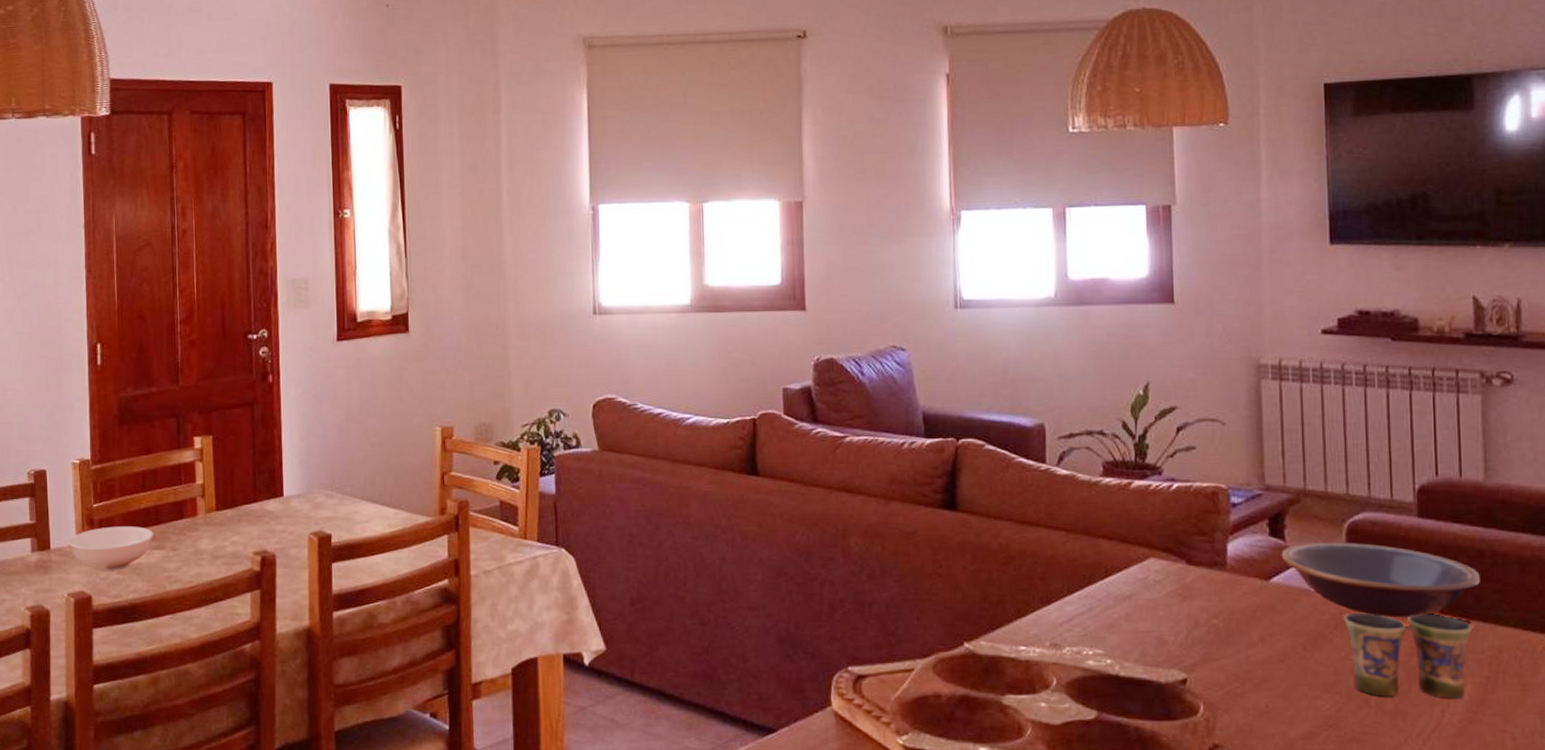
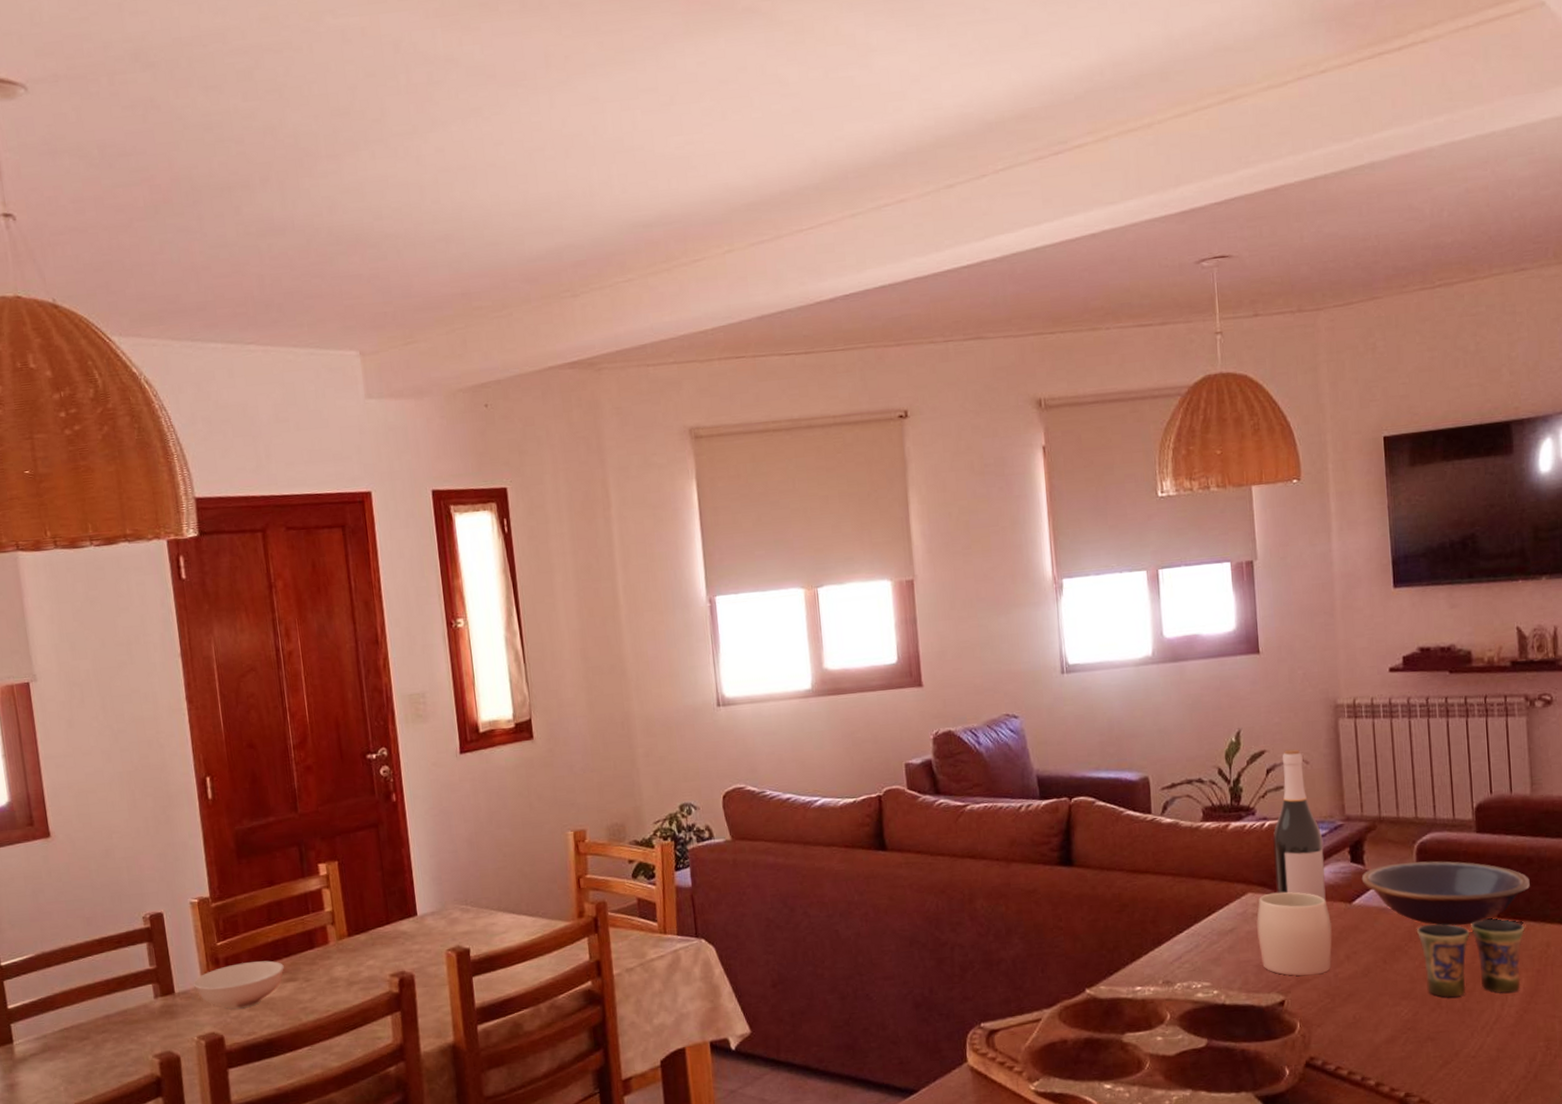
mug: none [1159,560,1245,655] -> present [1256,891,1333,976]
wine bottle: none [1181,408,1240,576] -> present [1273,749,1327,902]

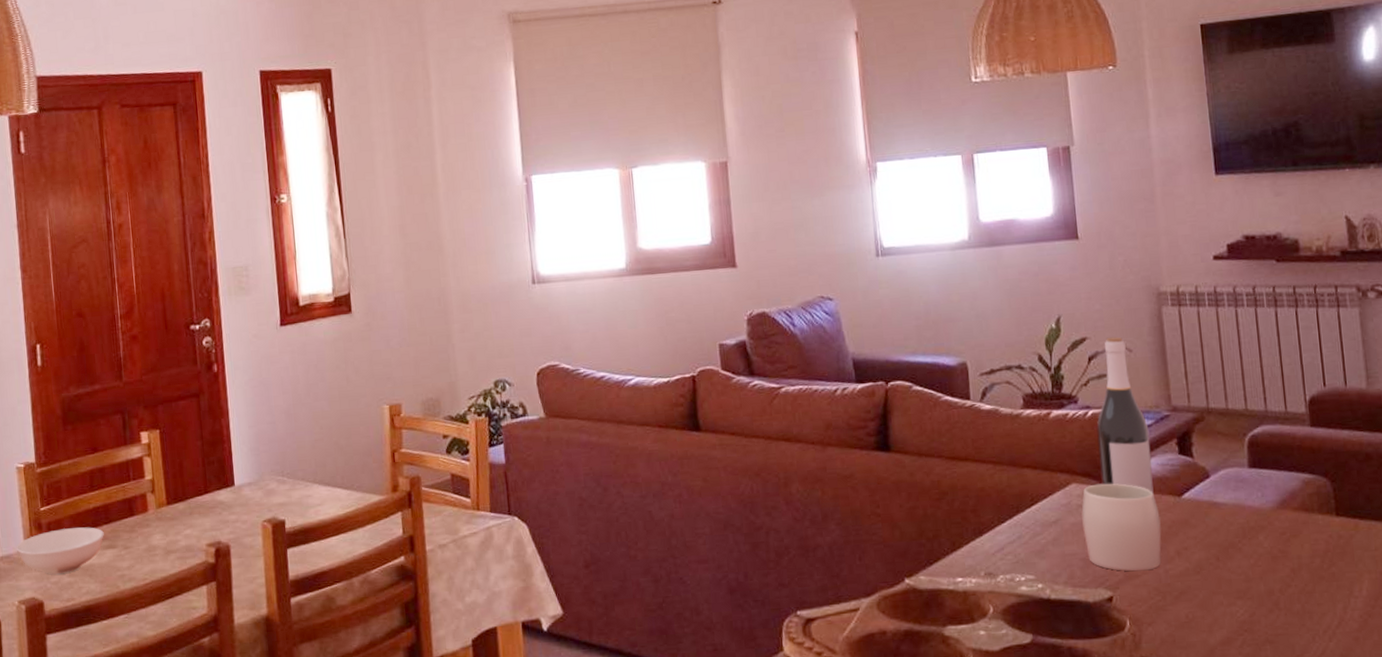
bowl: present [1361,860,1530,926] -> none [1190,454,1370,523]
cup: present [1416,919,1525,997] -> none [1250,517,1366,598]

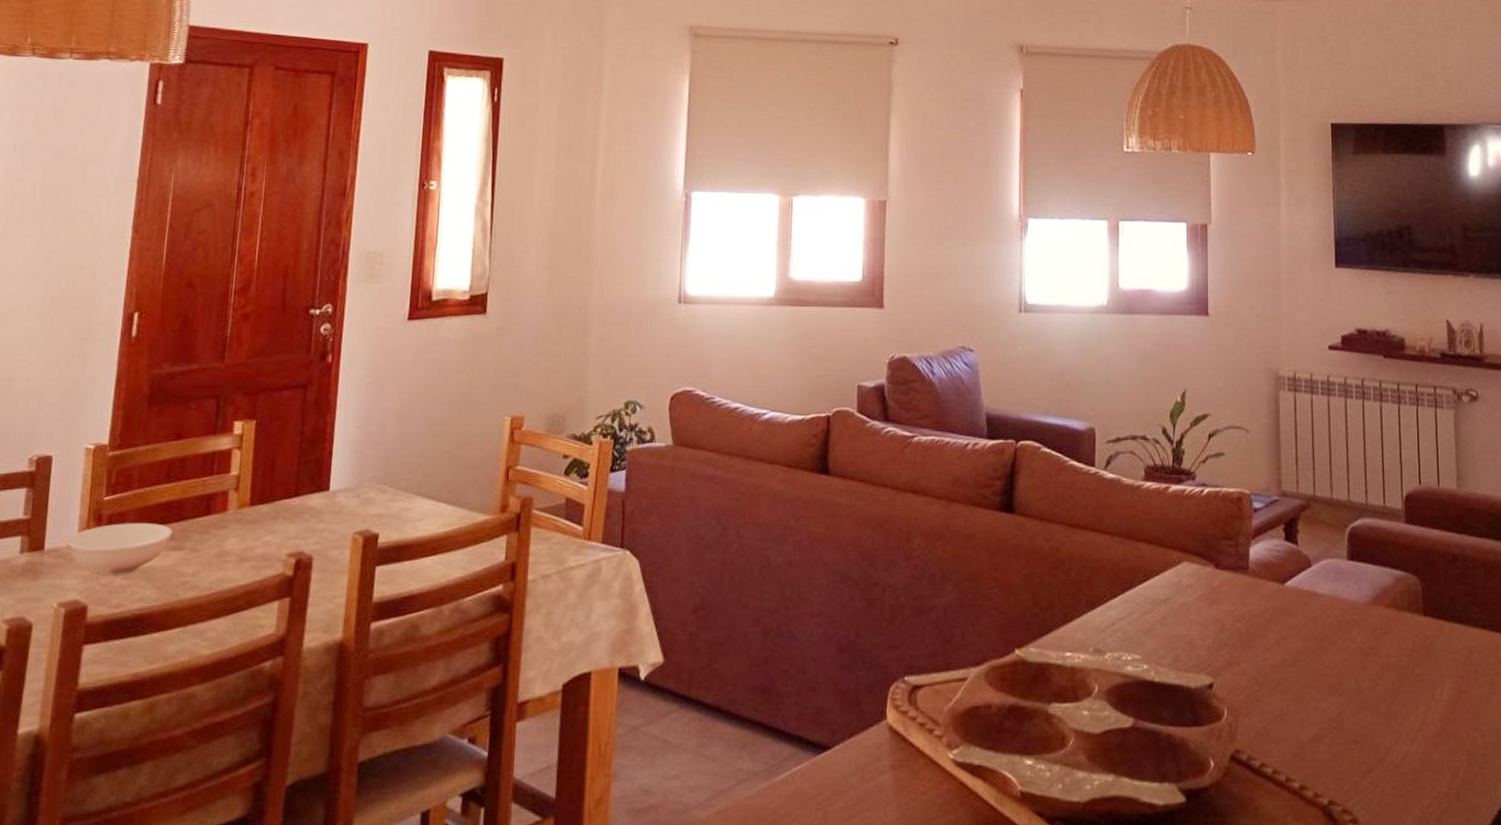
mug: present [1081,483,1162,572] -> none [1190,564,1264,658]
wine bottle: present [1096,336,1155,495] -> none [1211,416,1260,580]

